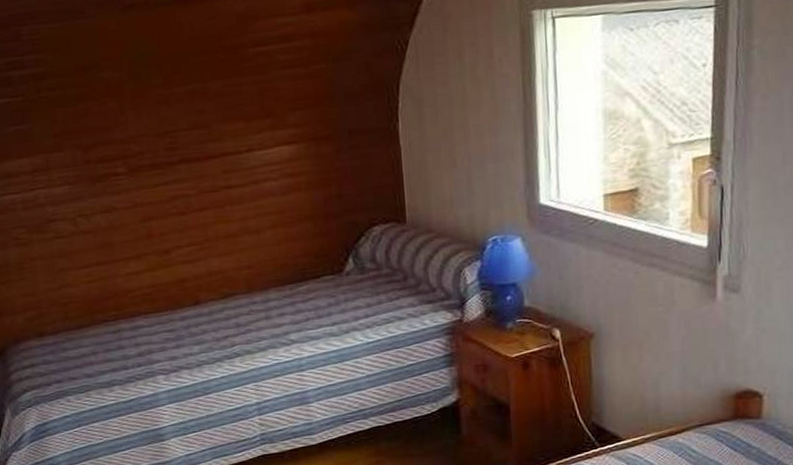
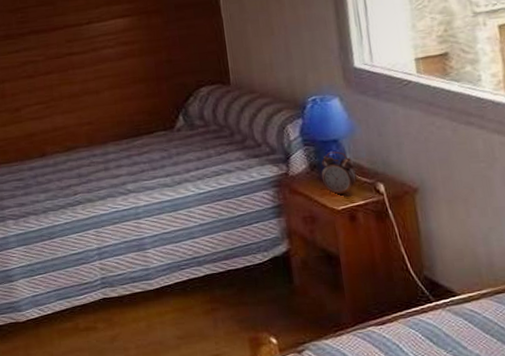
alarm clock: none [496,295,534,343] -> present [321,151,357,197]

